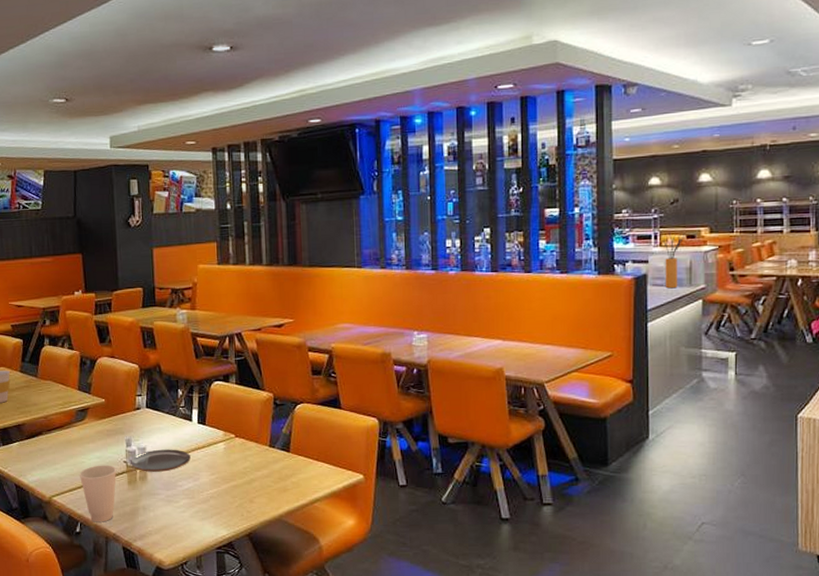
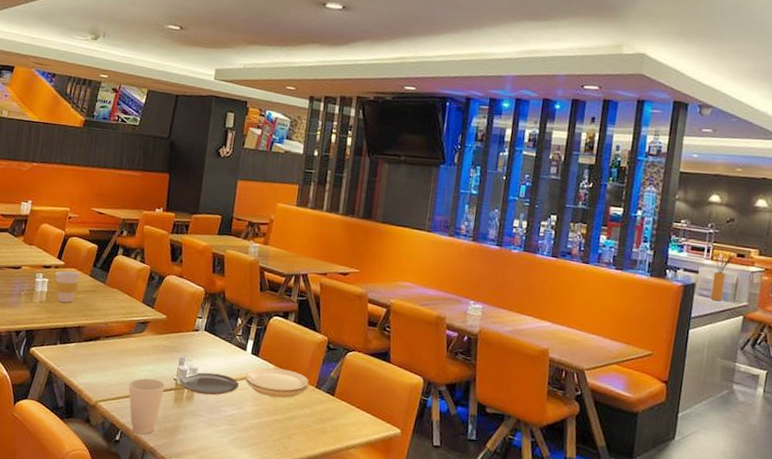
plate: none [195,433,263,463] -> present [245,367,310,398]

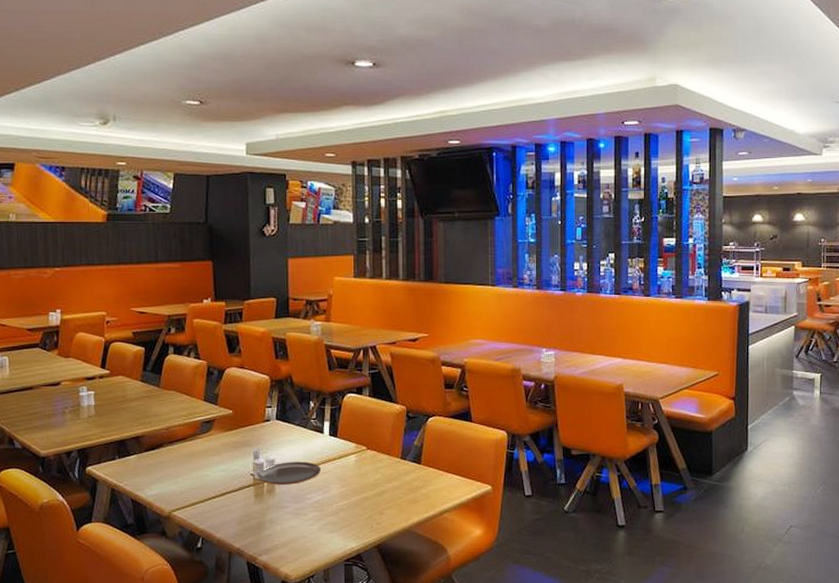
cup: present [54,270,80,303] -> none [100,379,130,414]
cup: present [128,378,166,435] -> none [202,478,243,537]
plate: present [245,367,310,398] -> none [326,445,394,475]
vase: present [710,248,736,302] -> none [762,264,782,315]

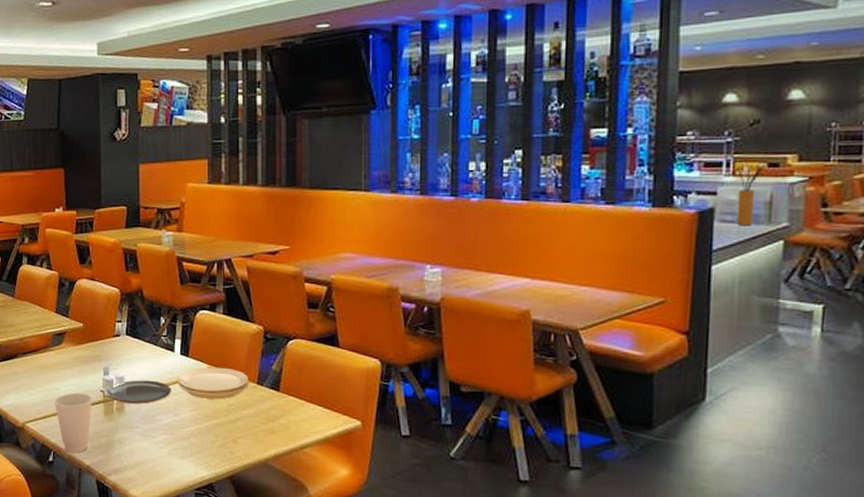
cup: none [202,478,243,537] -> present [53,392,93,453]
plate: none [326,445,394,475] -> present [177,367,250,399]
vase: none [762,264,782,315] -> present [736,159,767,226]

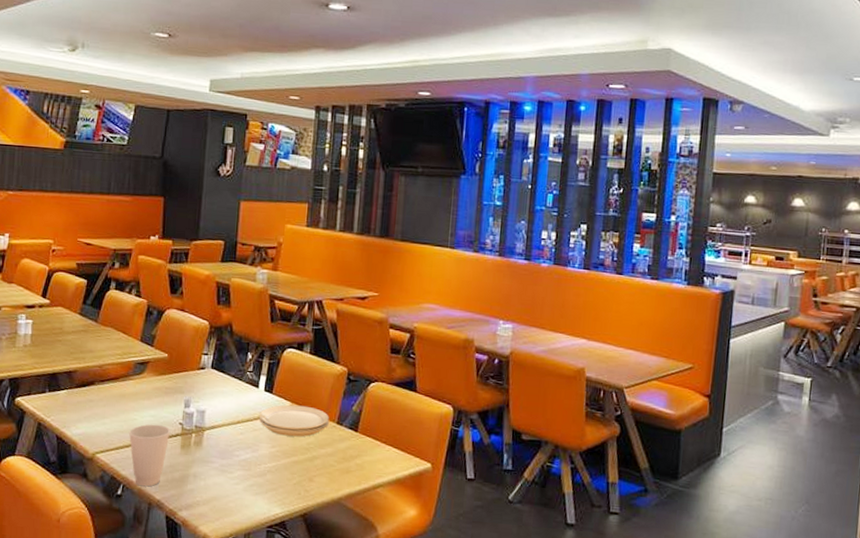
plate: present [108,380,171,404] -> none [187,414,252,439]
vase: present [736,159,767,226] -> none [750,251,775,308]

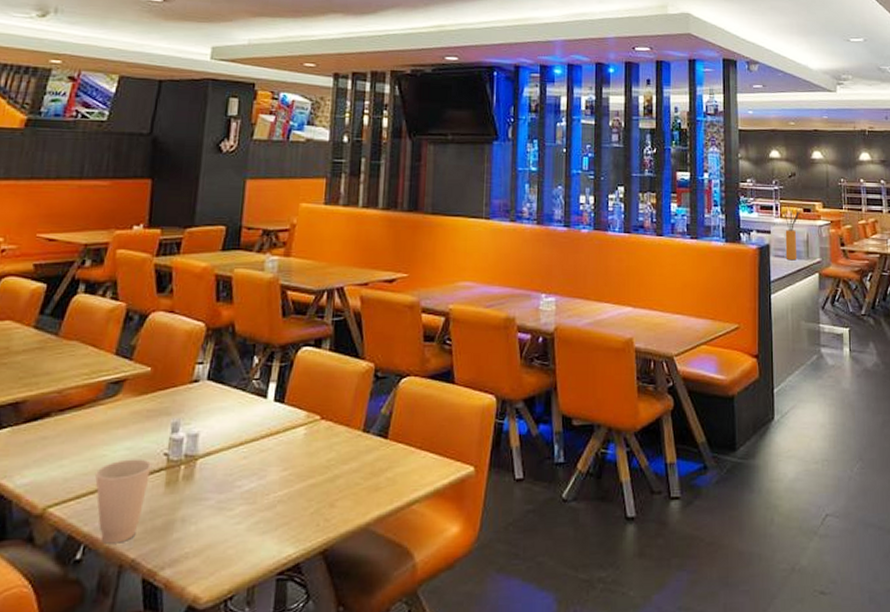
plate: present [258,404,330,437] -> none [267,414,355,454]
vase: none [750,251,775,308] -> present [782,204,802,261]

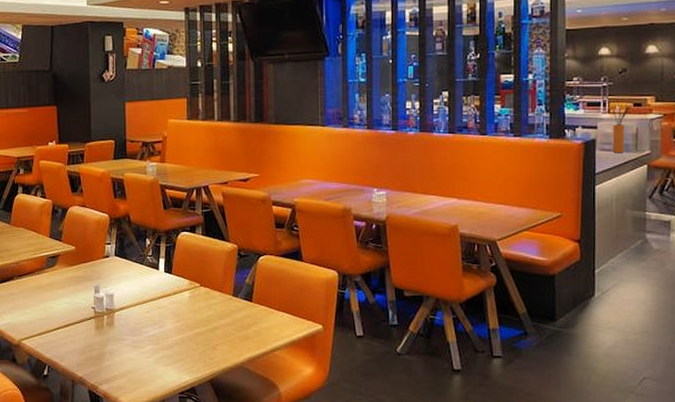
cup: present [94,459,152,544] -> none [48,310,85,366]

